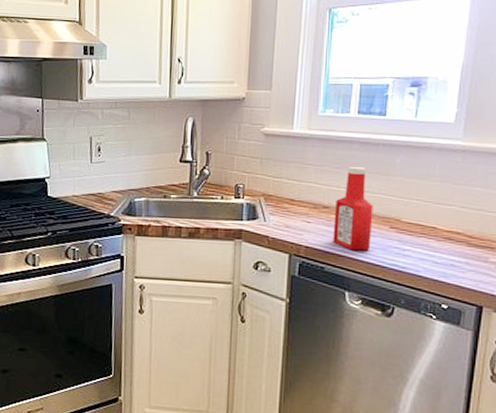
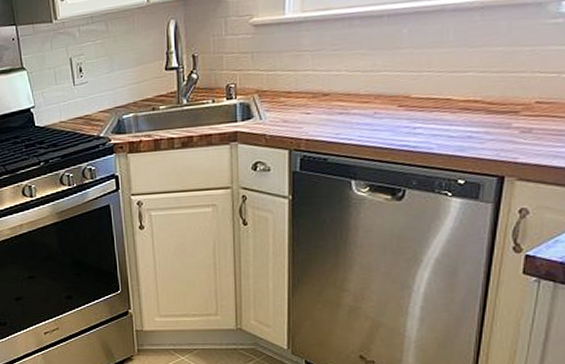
ketchup bottle: present [333,167,373,251] -> none [335,45,379,137]

